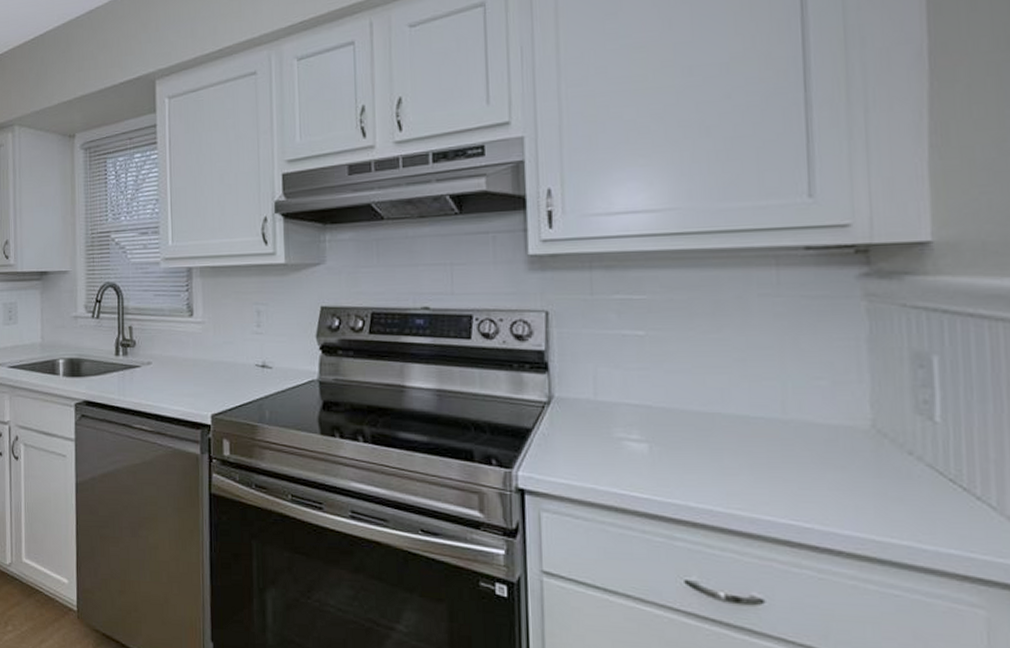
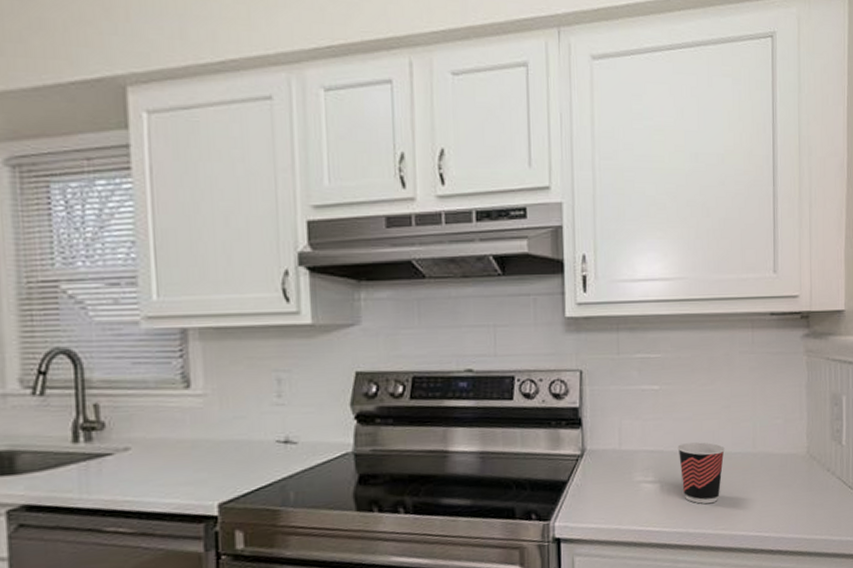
cup: none [671,400,739,476] -> present [677,442,725,504]

